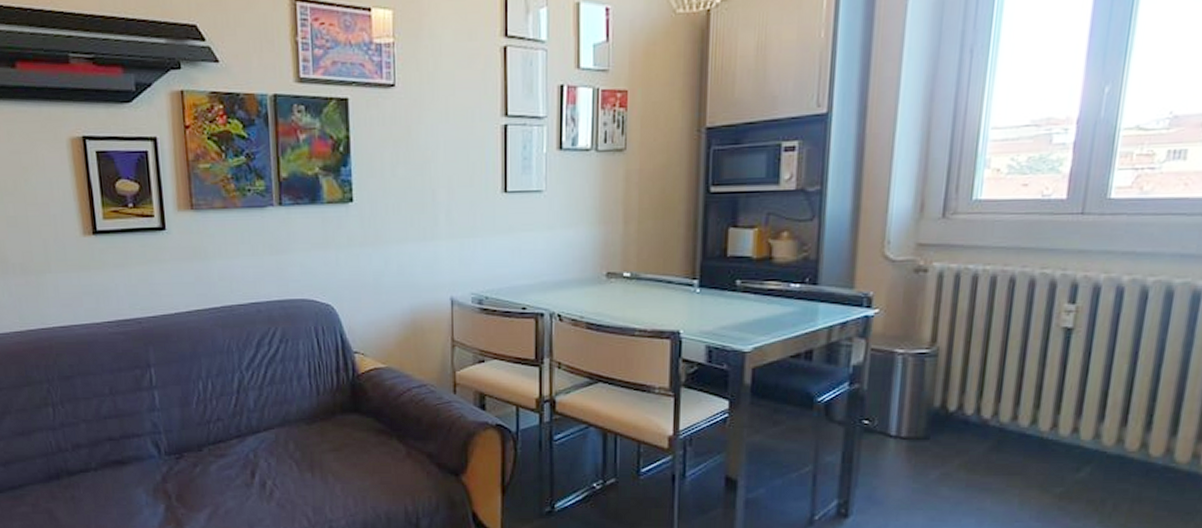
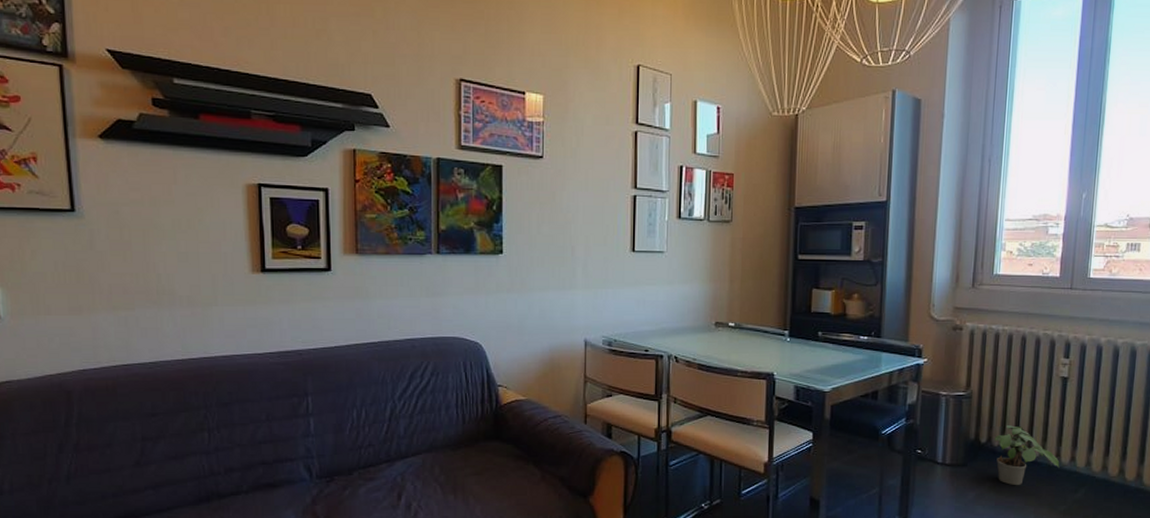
potted plant: none [967,389,1057,464] -> present [994,425,1060,486]

